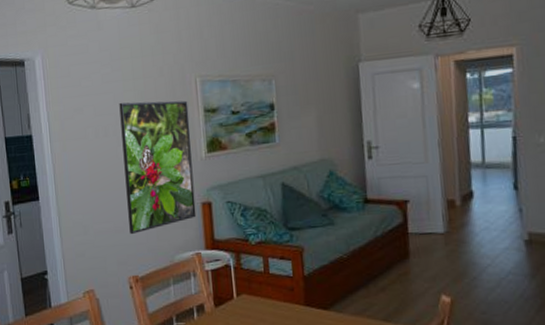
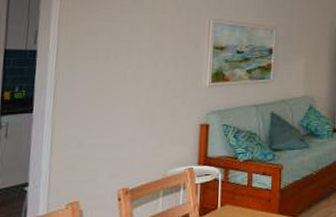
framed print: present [119,100,197,234] -> none [127,31,200,149]

